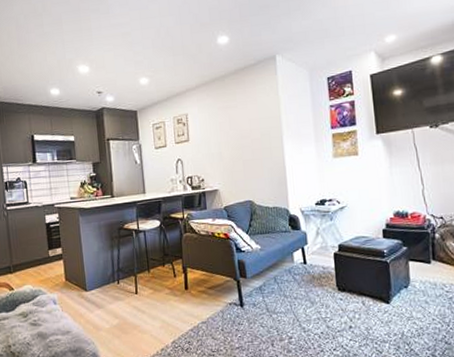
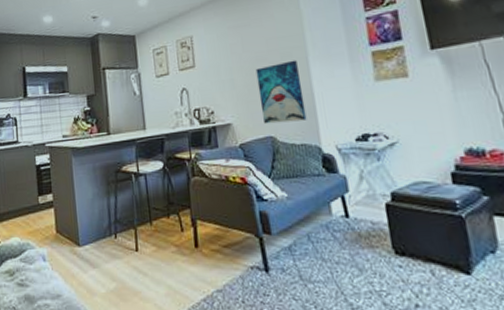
wall art: none [240,138,279,191] -> present [255,60,307,125]

